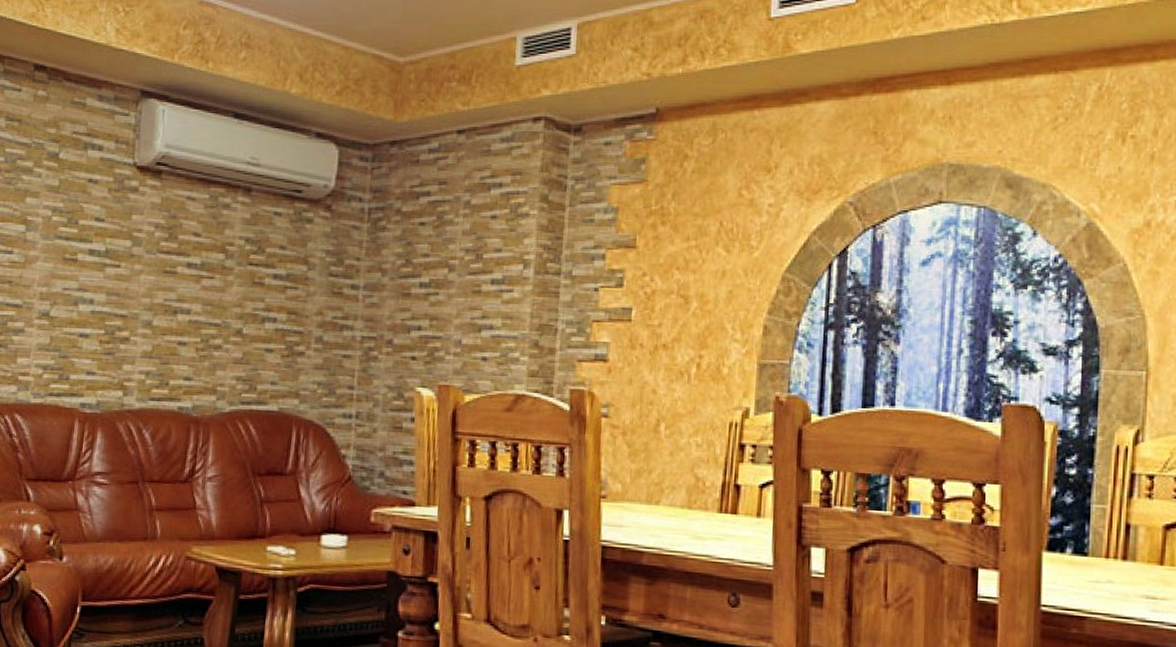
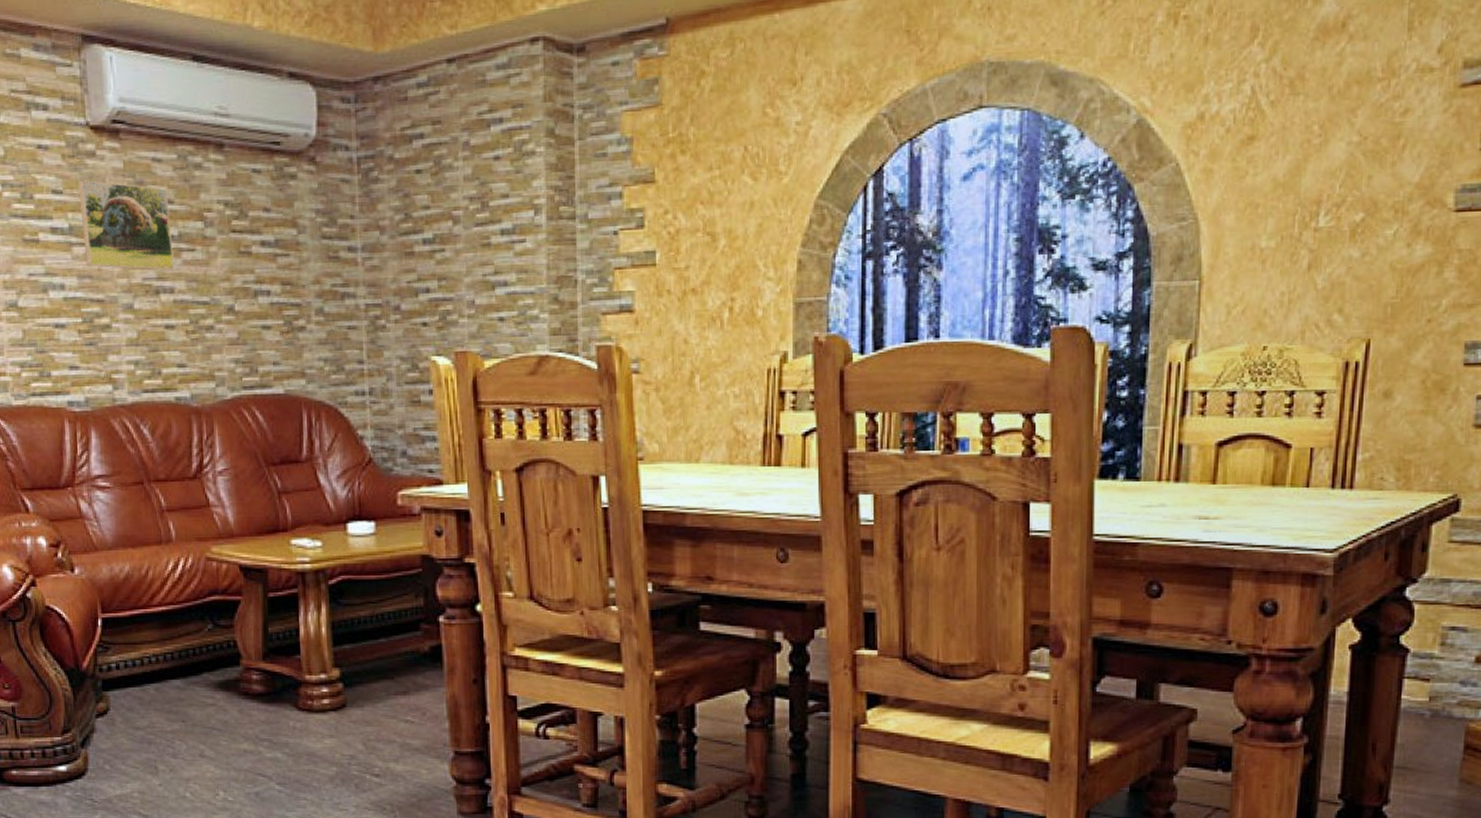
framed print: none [115,210,197,294] -> present [78,179,174,271]

